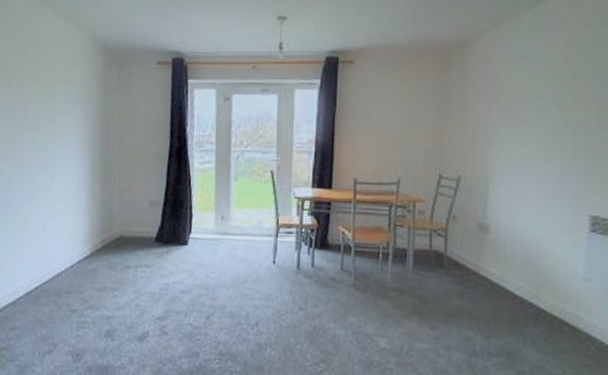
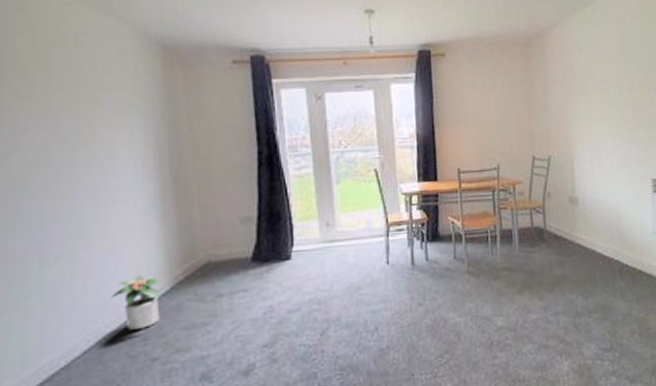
potted plant: none [48,239,85,284] -> present [111,275,164,330]

